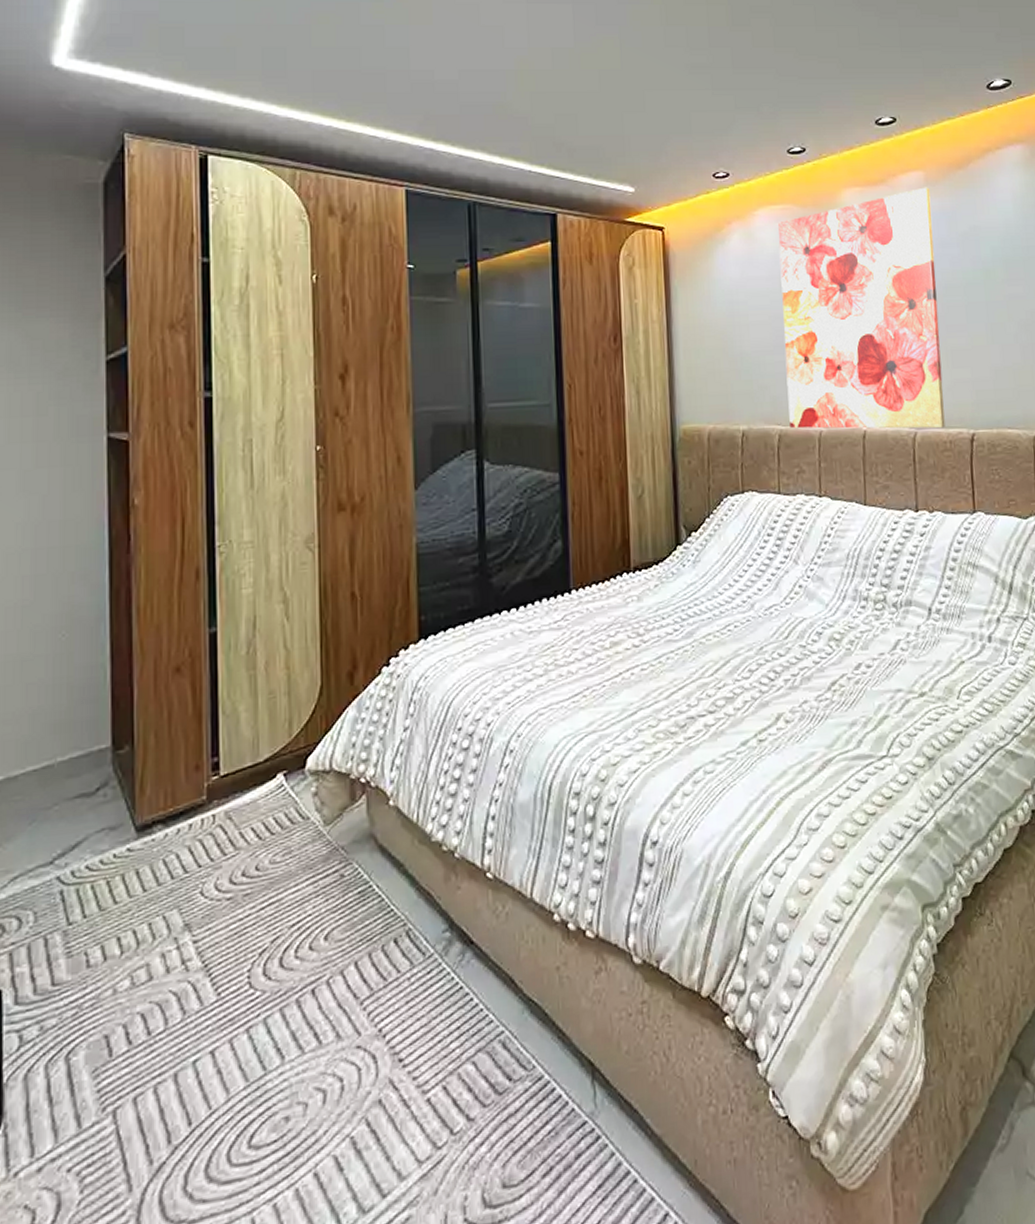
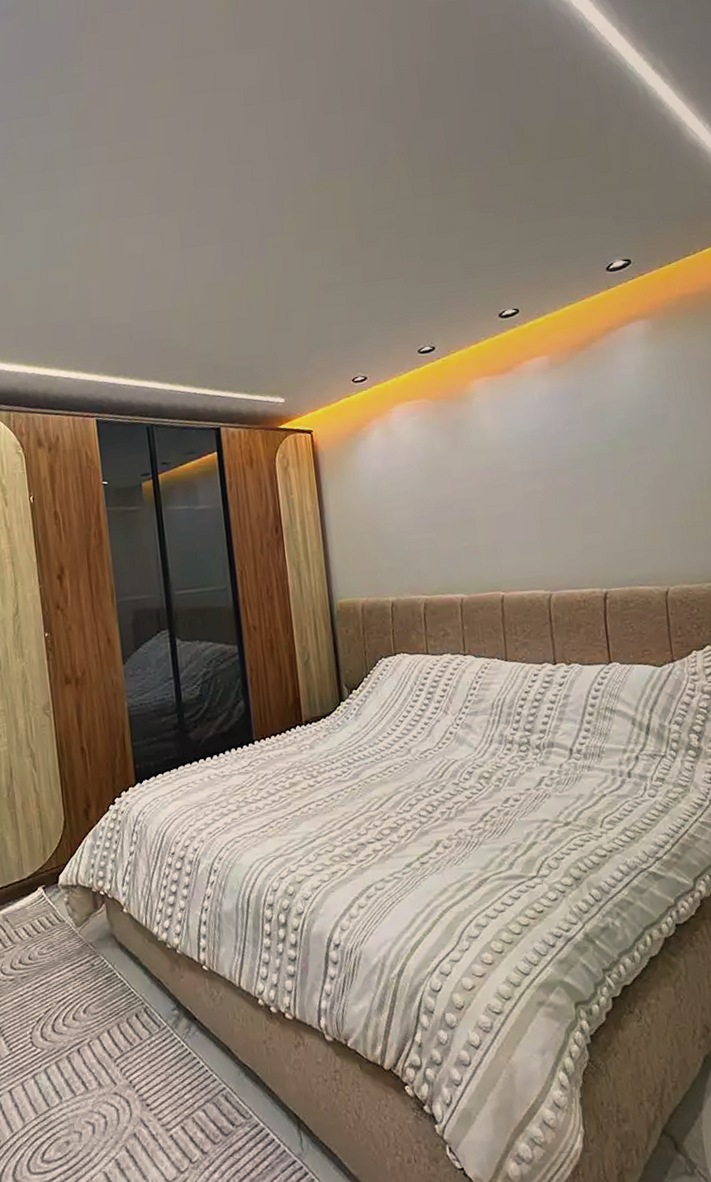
wall art: present [778,187,945,429] -> none [413,370,579,597]

